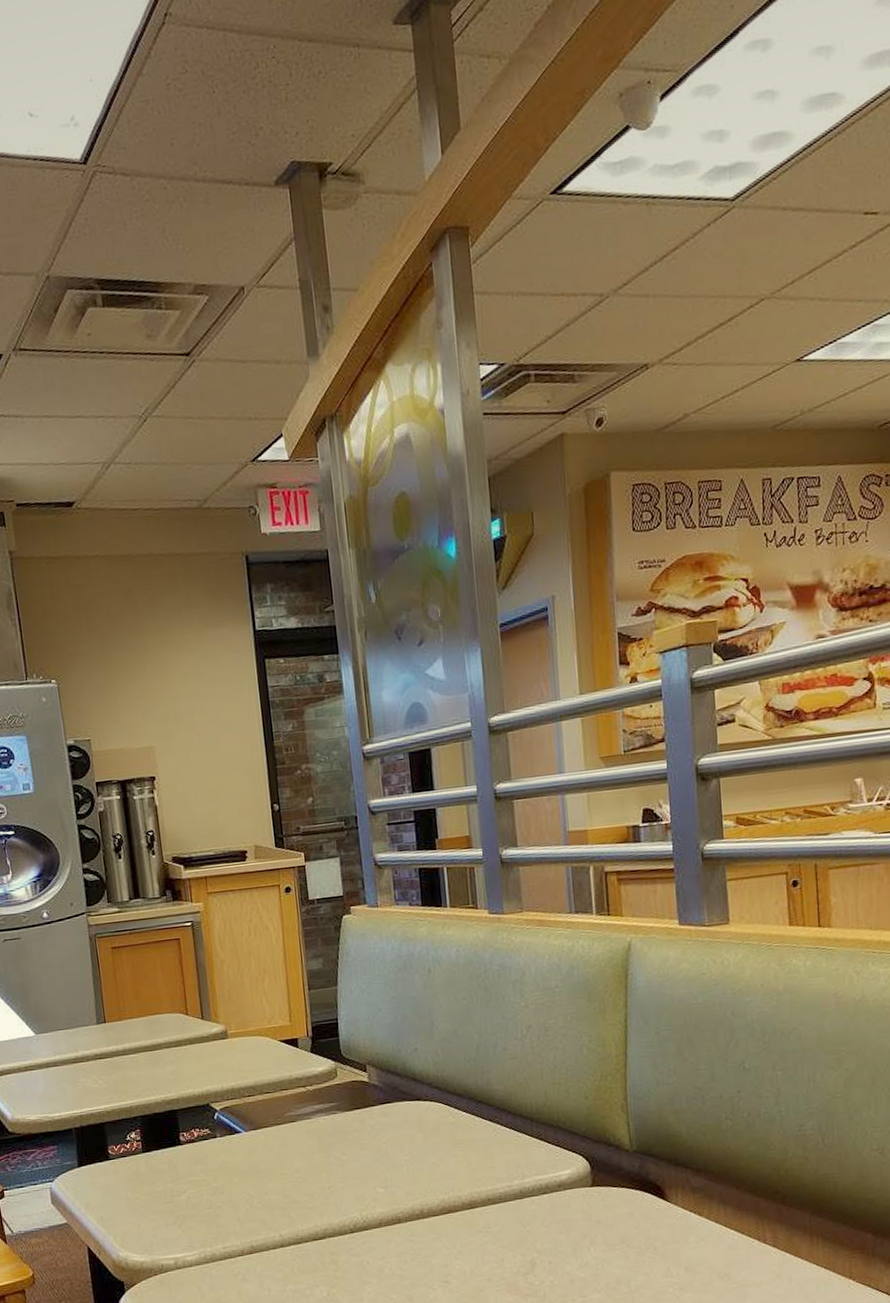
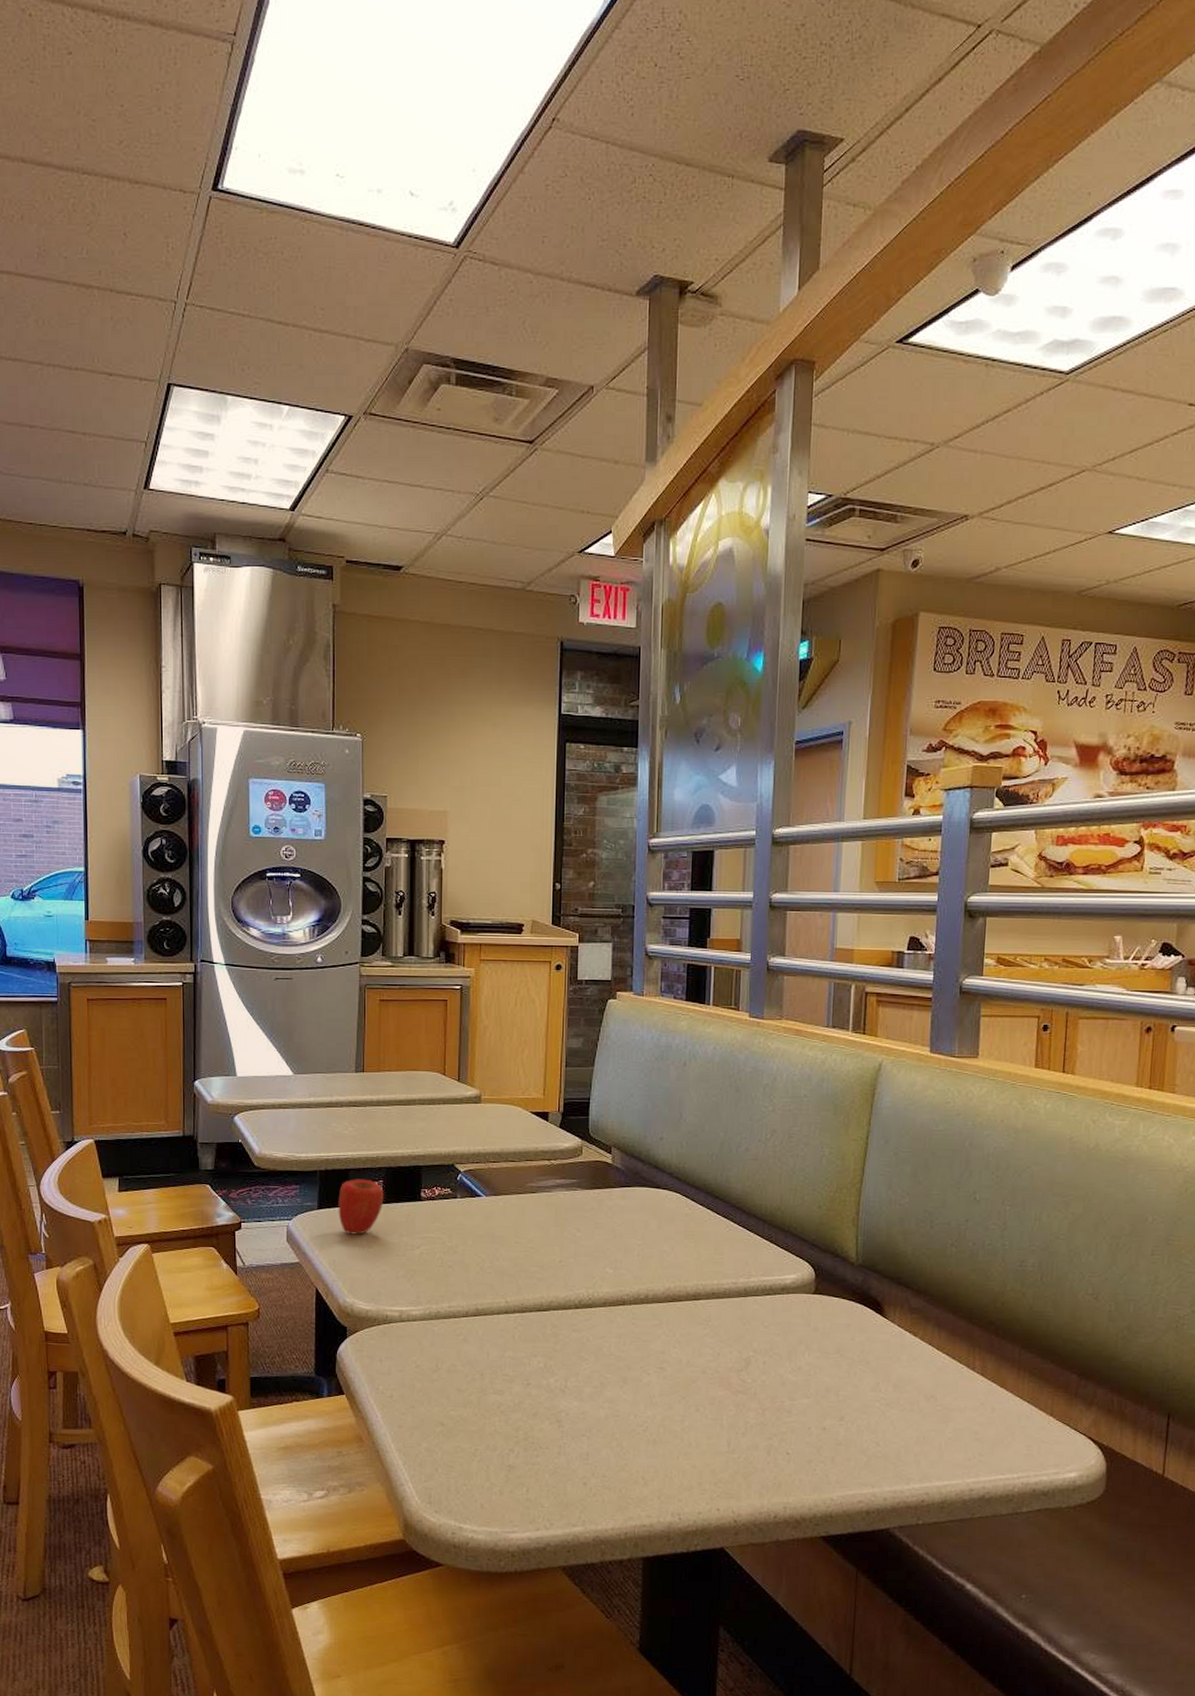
apple: none [97,1130,144,1188] -> present [338,1179,384,1235]

